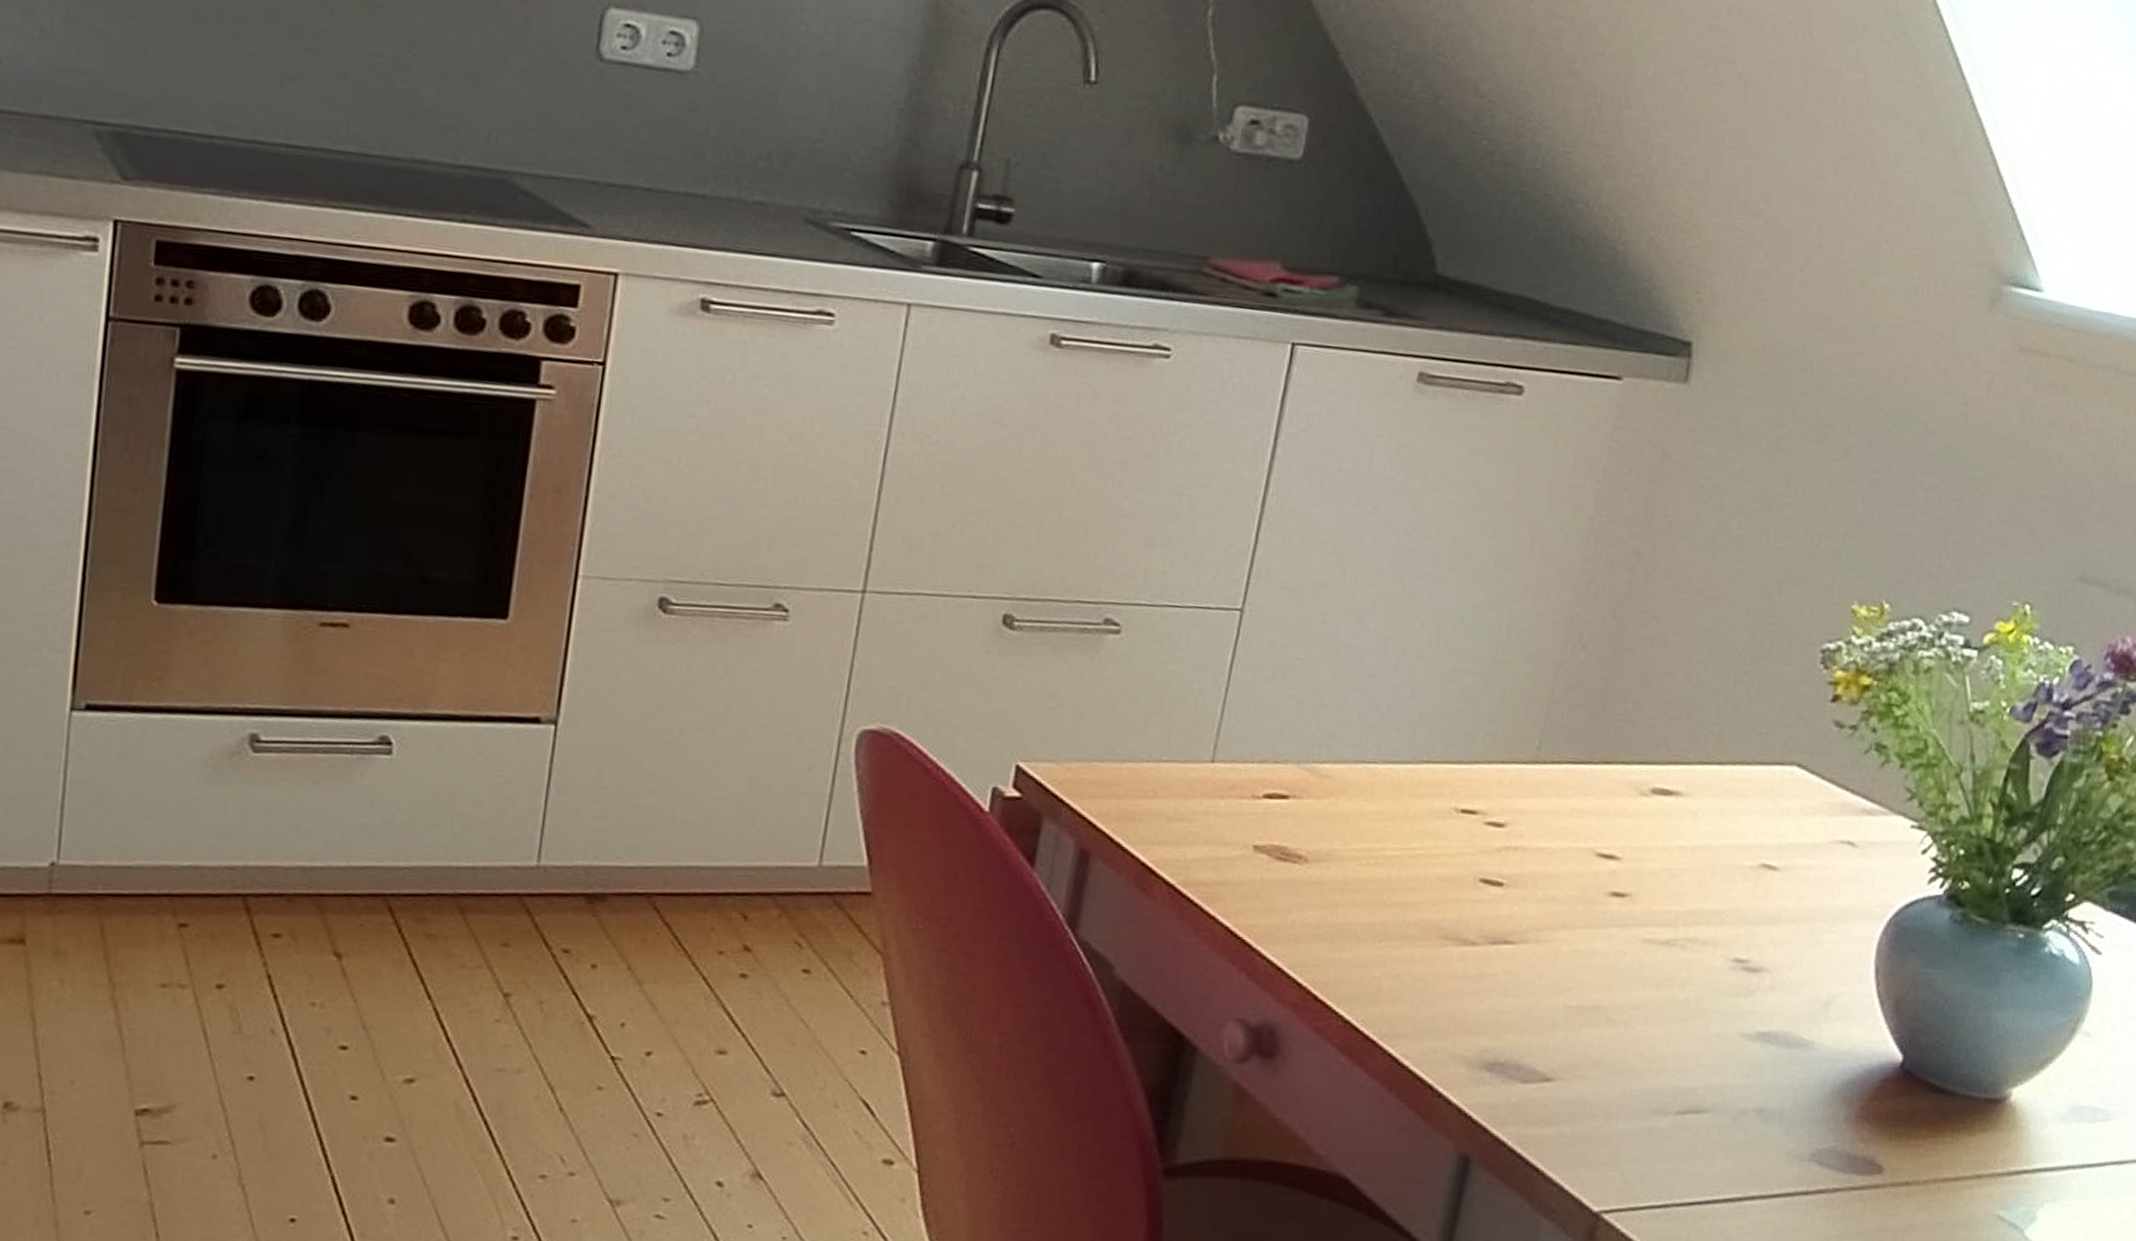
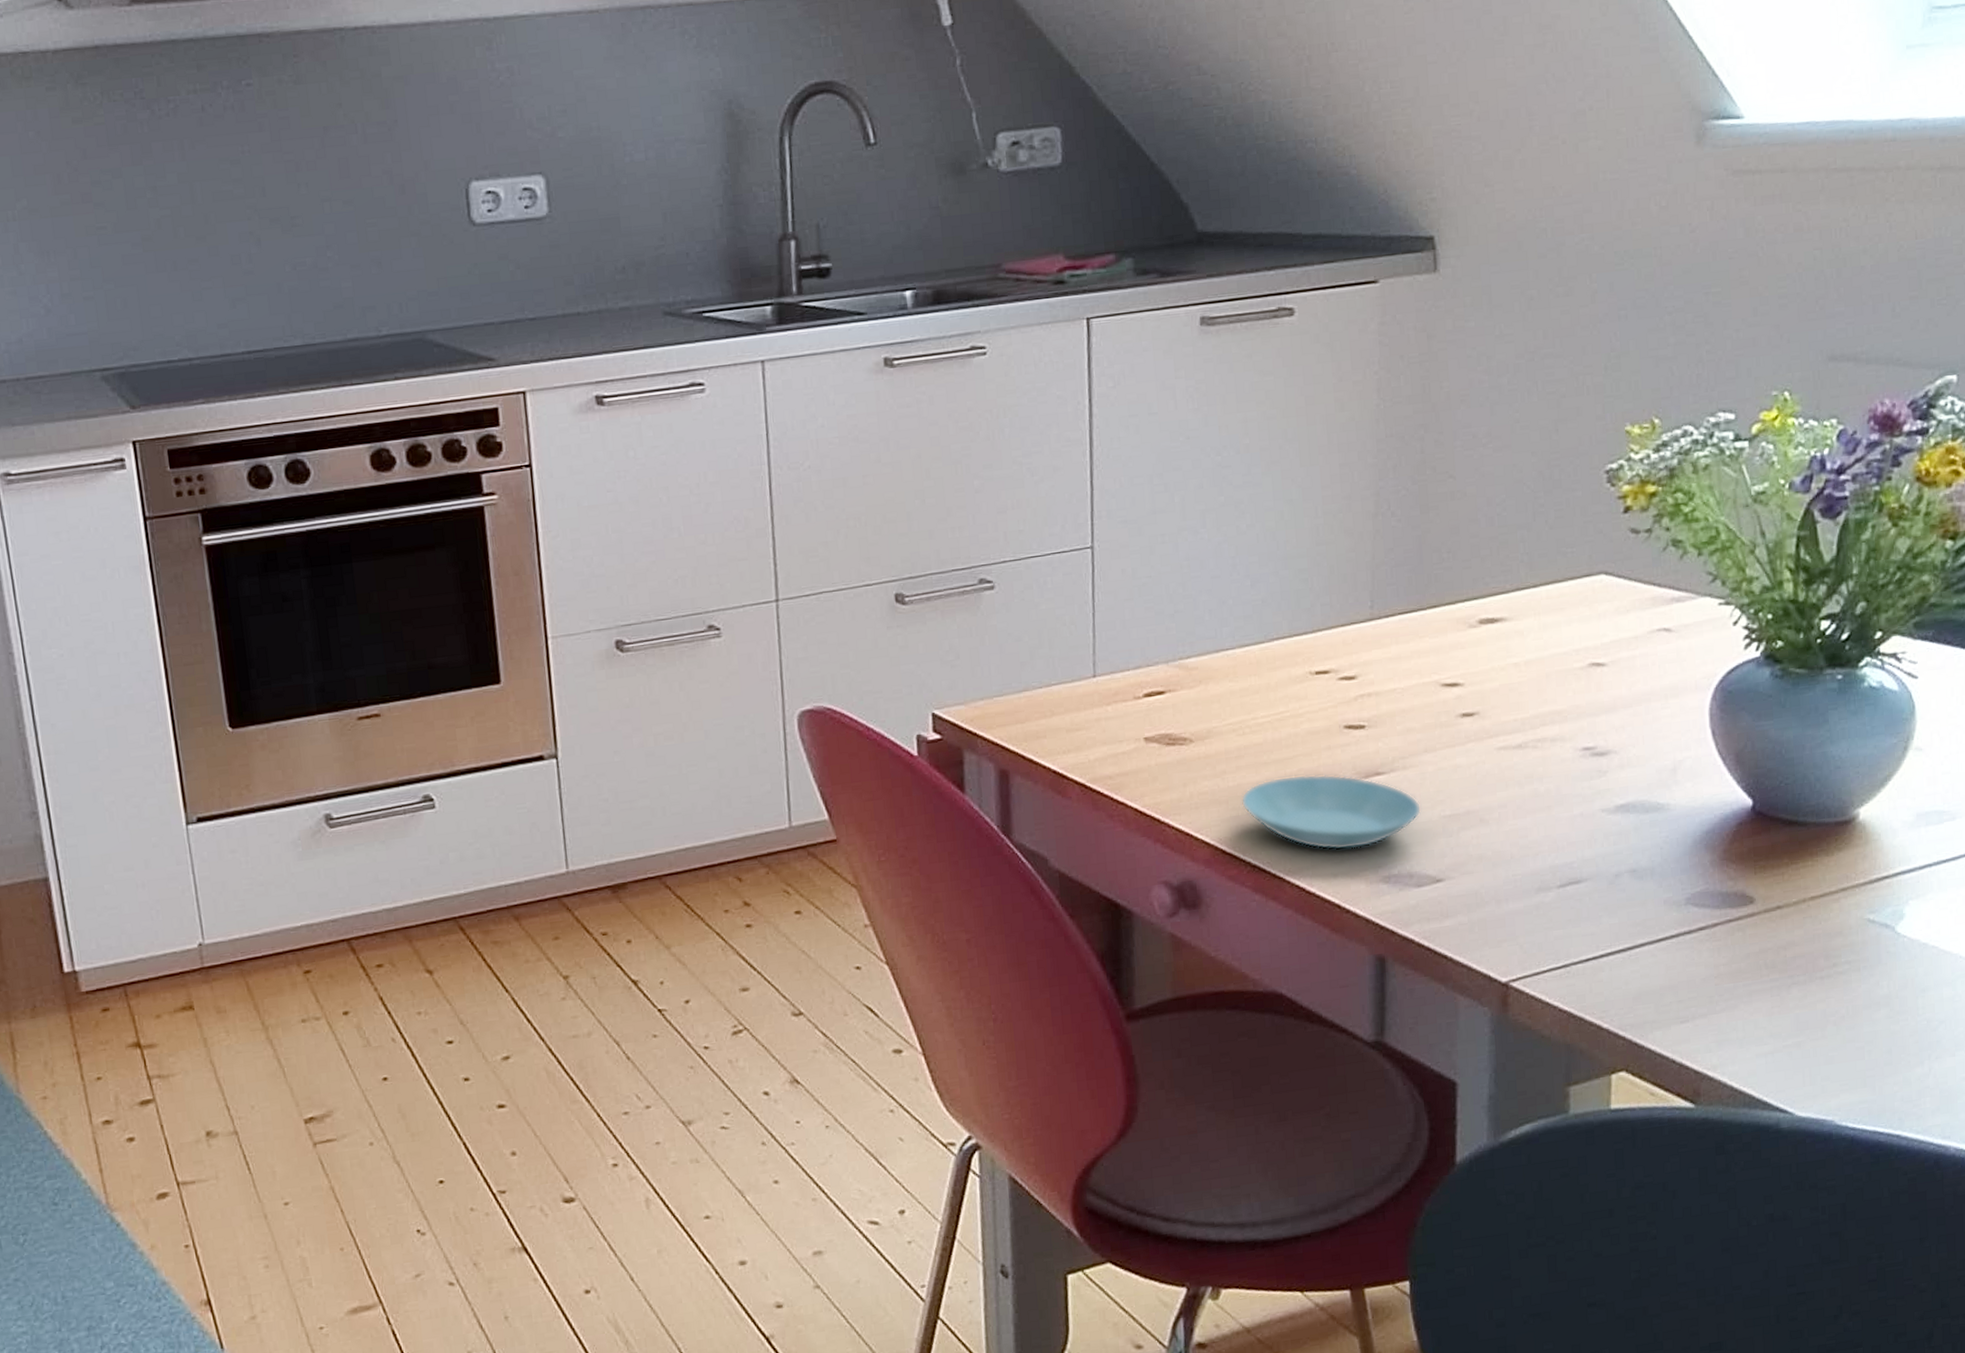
saucer: none [1346,923,1547,1025] -> present [1240,774,1422,851]

